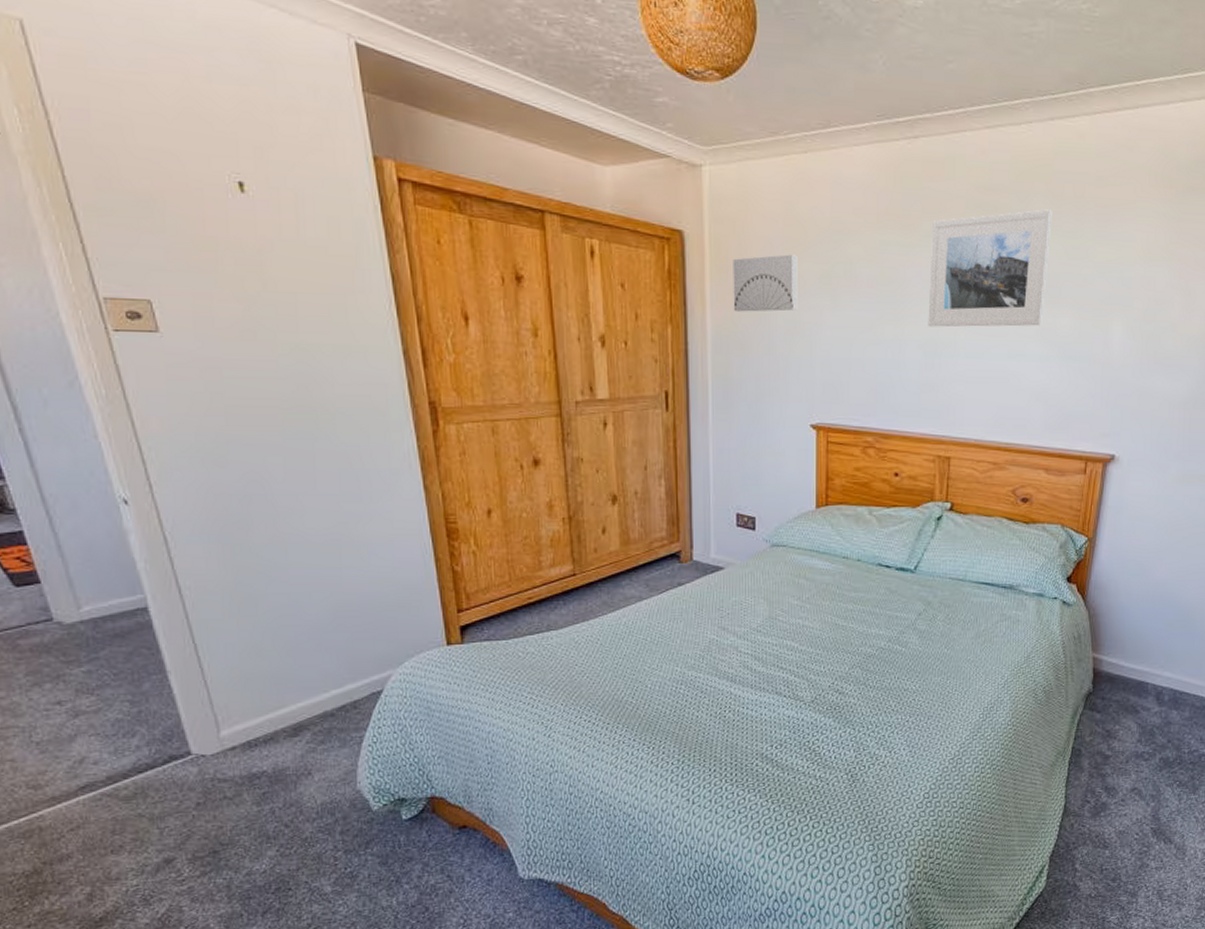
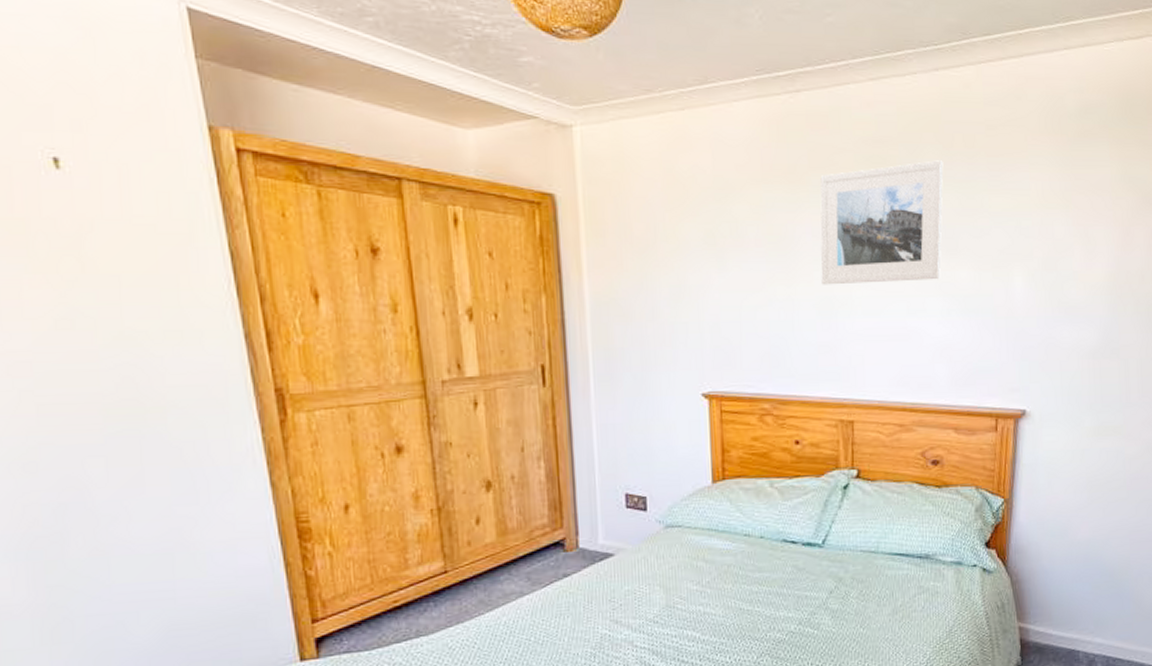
wall art: present [733,254,798,312] -> none [610,215,682,277]

